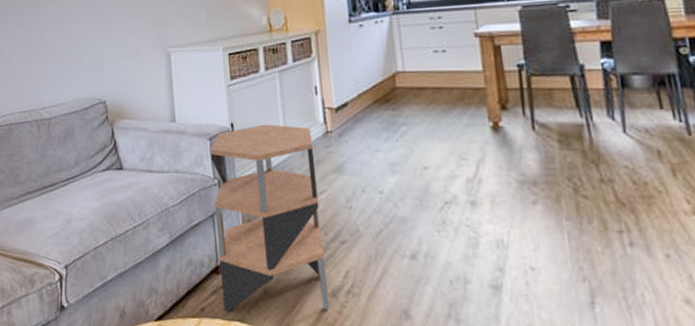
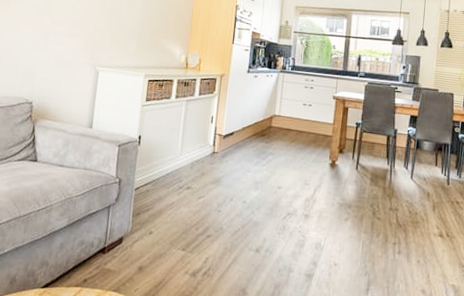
side table: present [210,124,330,312] -> none [103,140,202,286]

